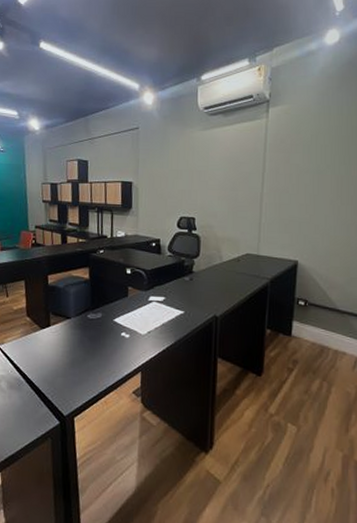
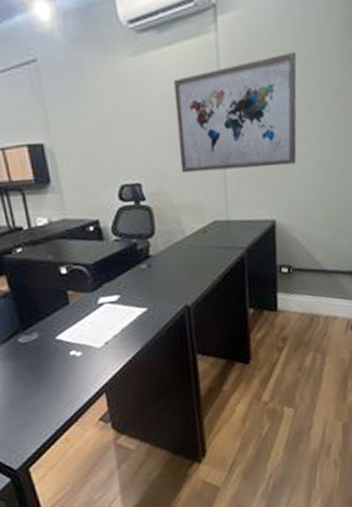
wall art: none [226,136,328,220] -> present [174,51,297,174]

